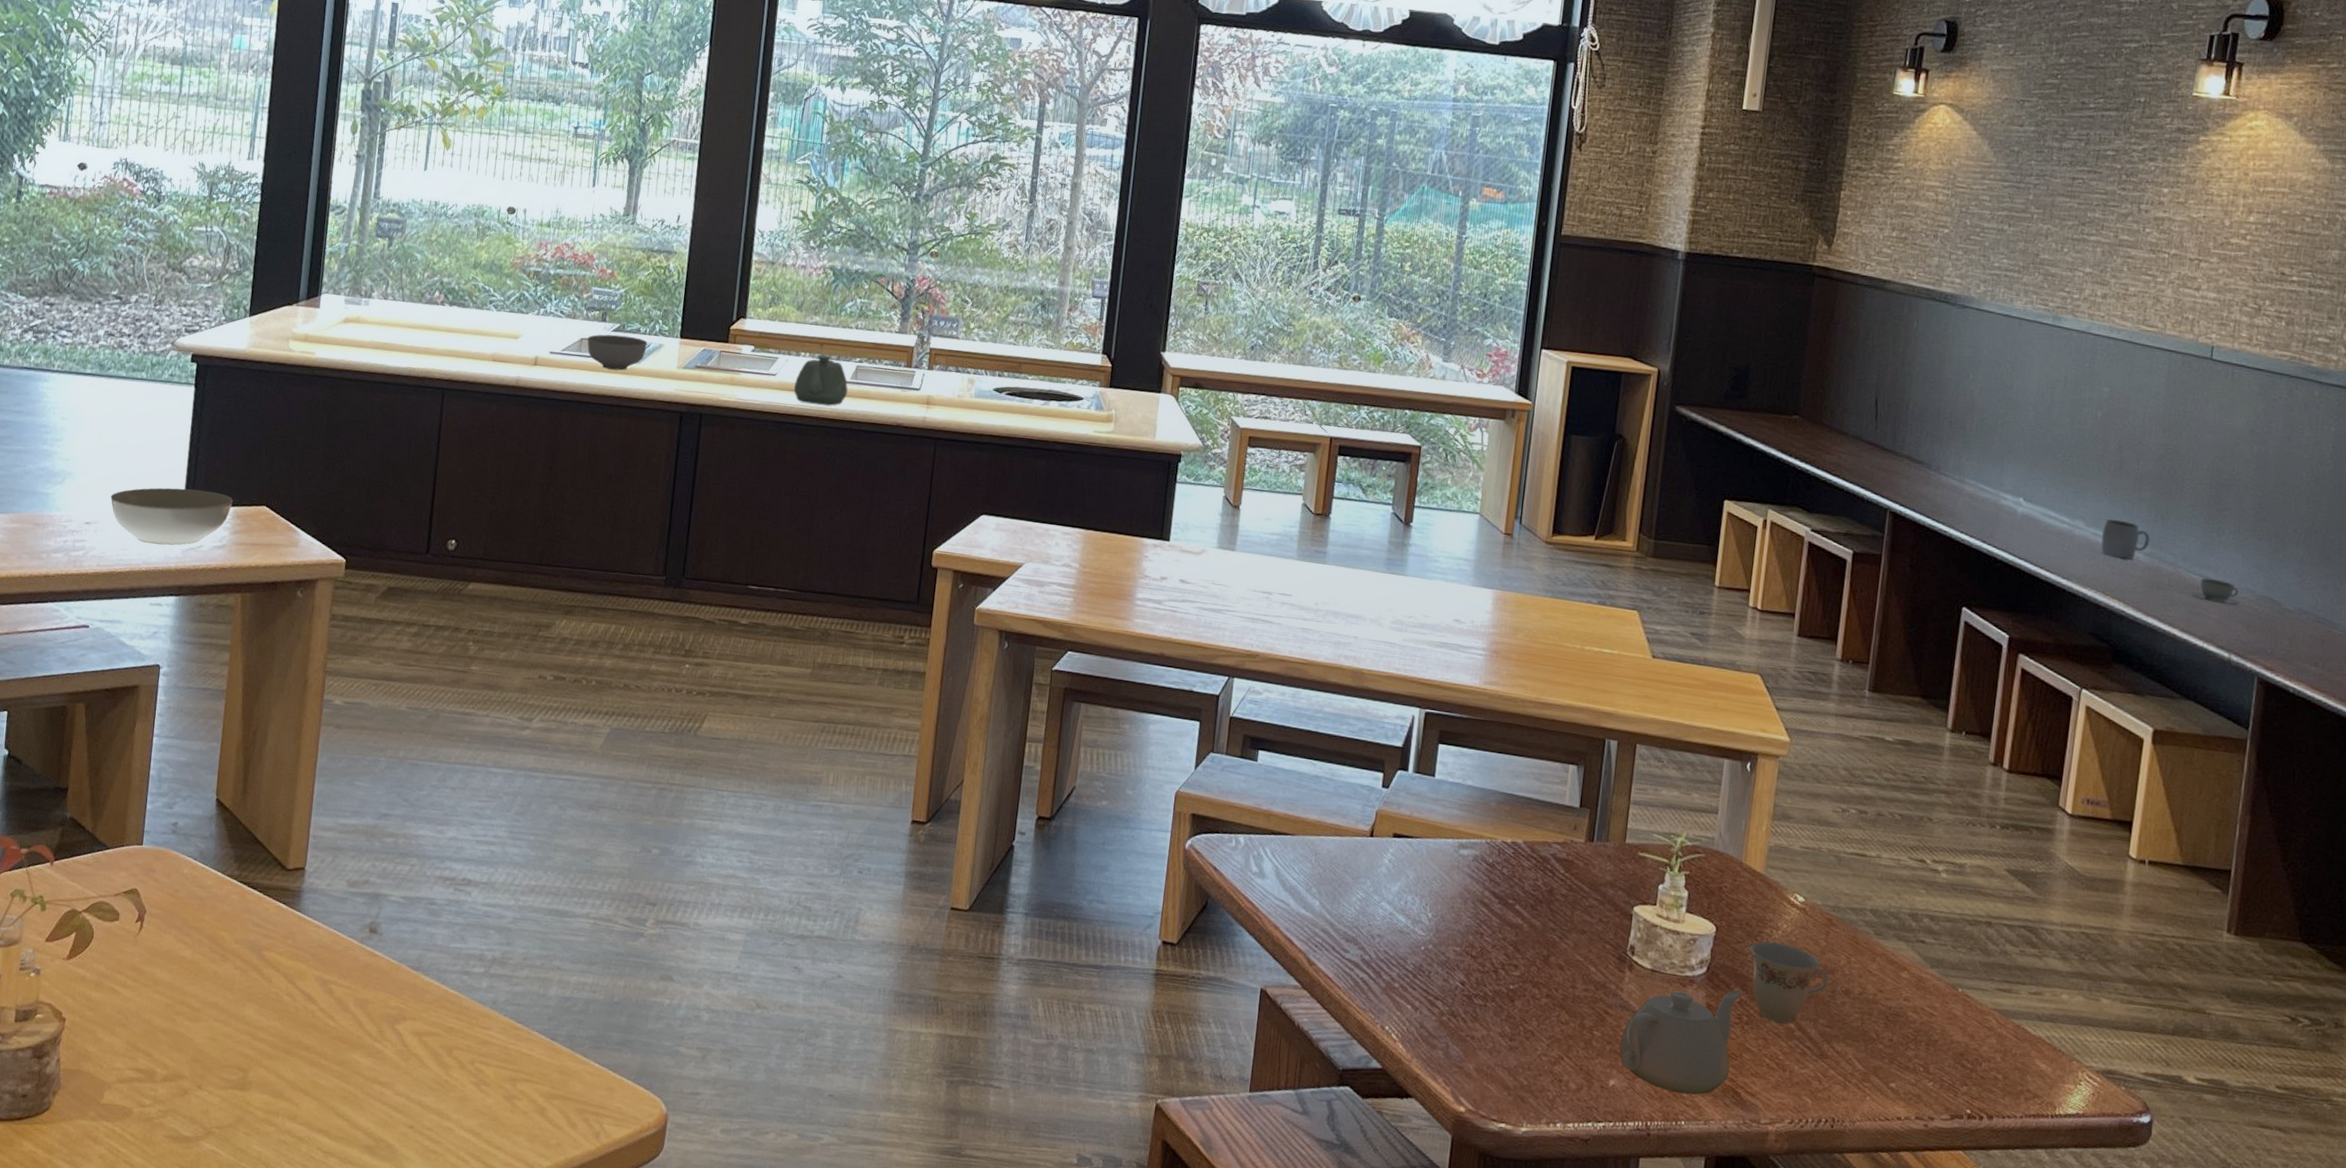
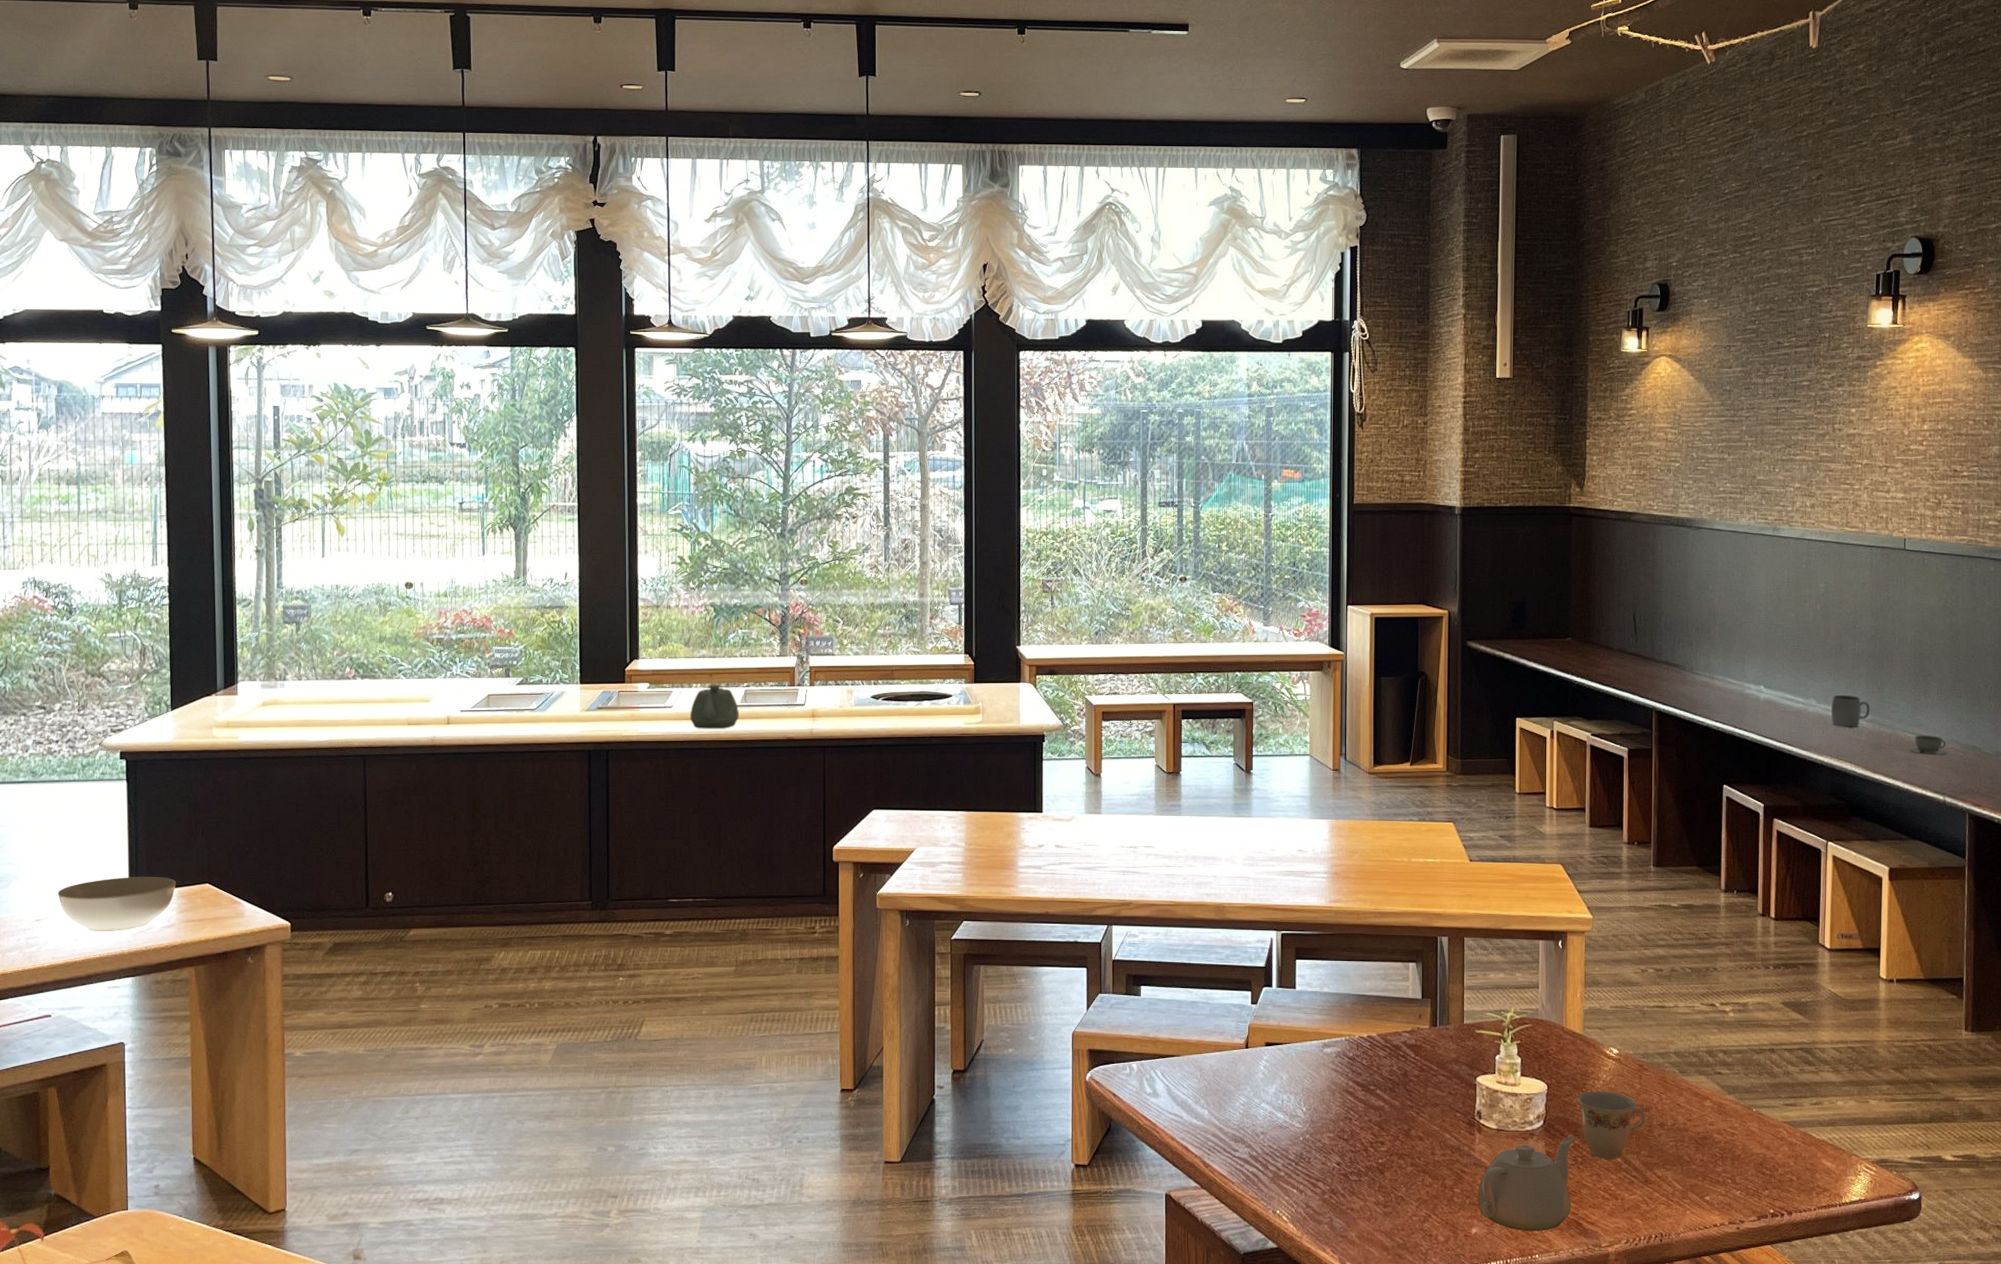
bowl: present [587,334,648,370] -> none [494,687,550,720]

